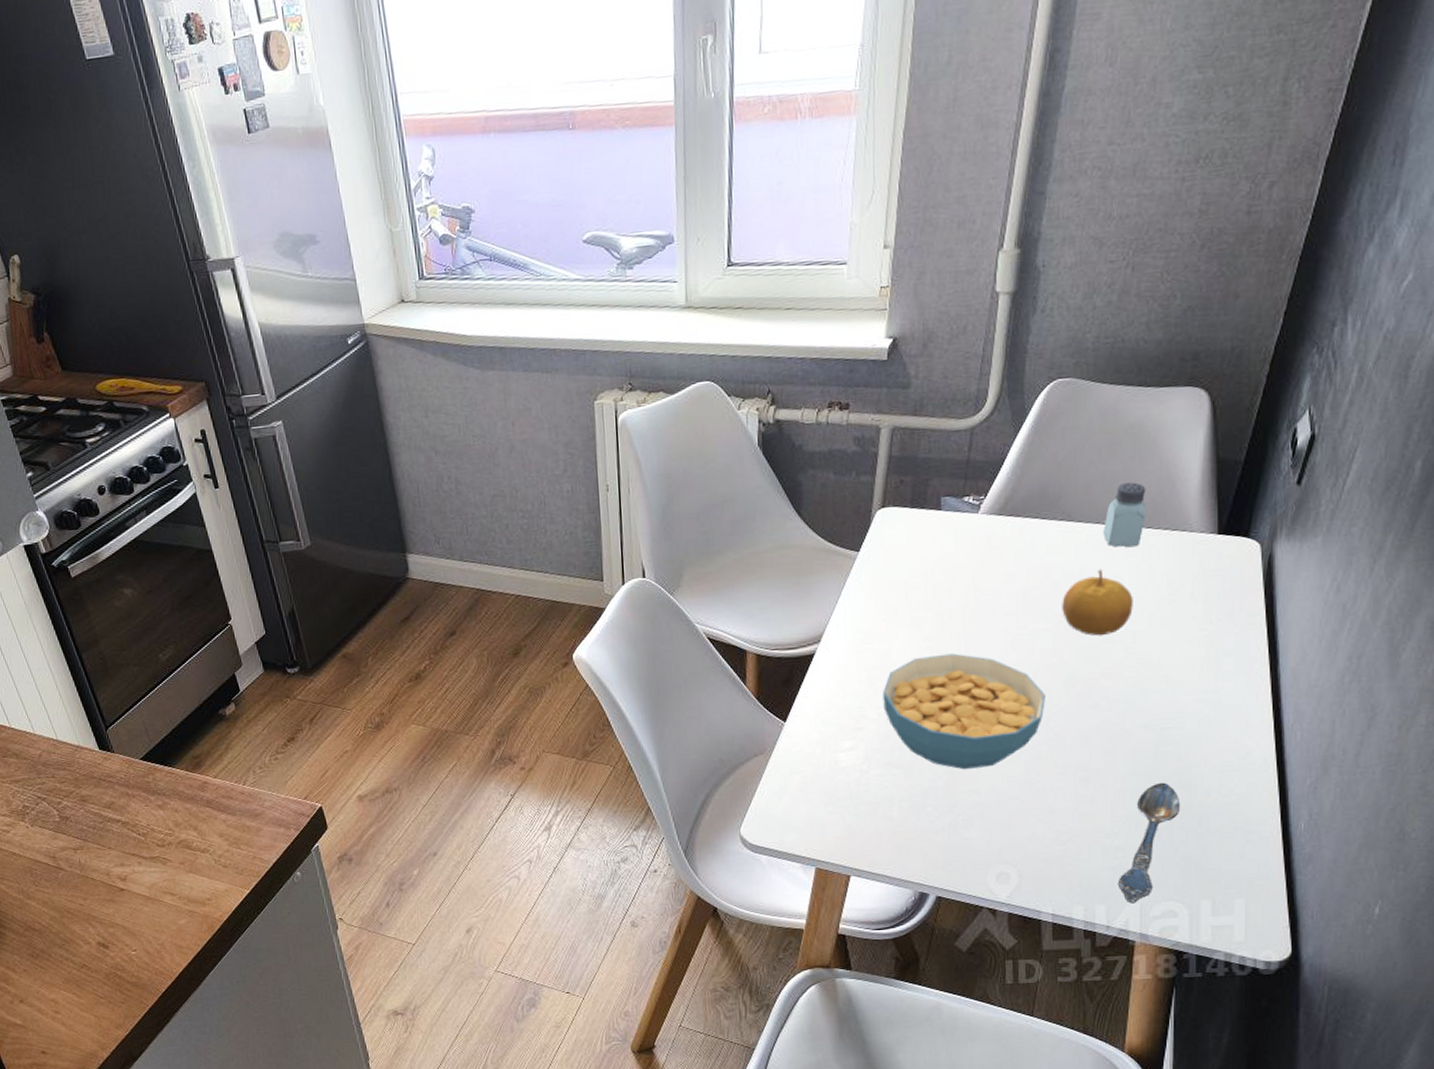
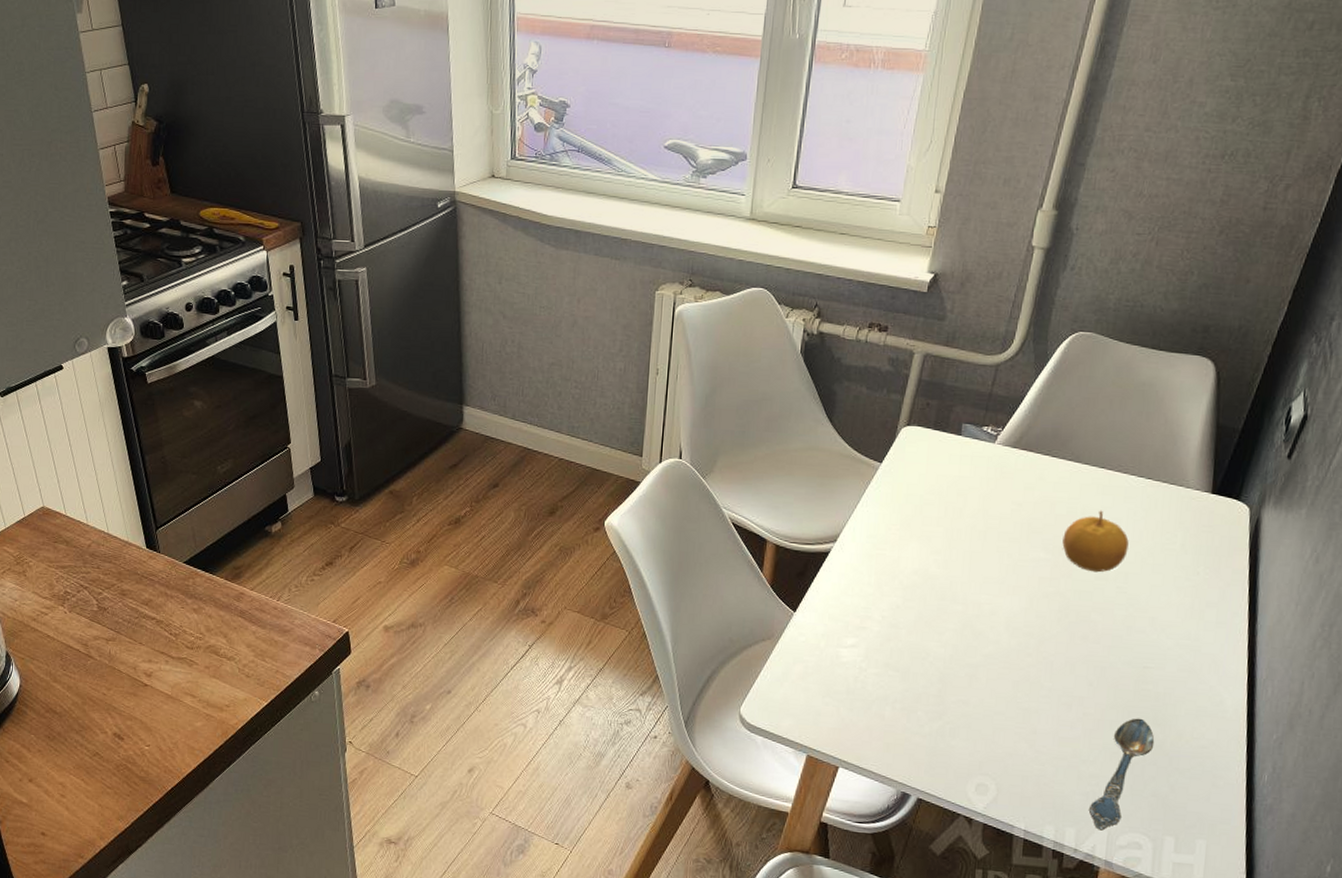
cereal bowl: present [883,653,1045,770] -> none [888,568,1039,681]
saltshaker: present [1103,481,1146,547] -> none [1107,434,1150,494]

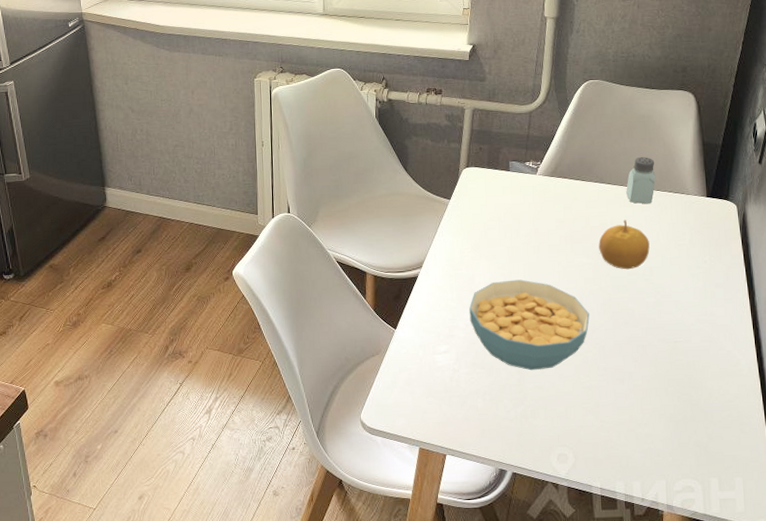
cereal bowl: none [888,568,1039,681] -> present [469,279,590,371]
spoon: present [1089,718,1155,831] -> none [649,384,692,480]
saltshaker: none [1107,434,1150,494] -> present [626,156,656,204]

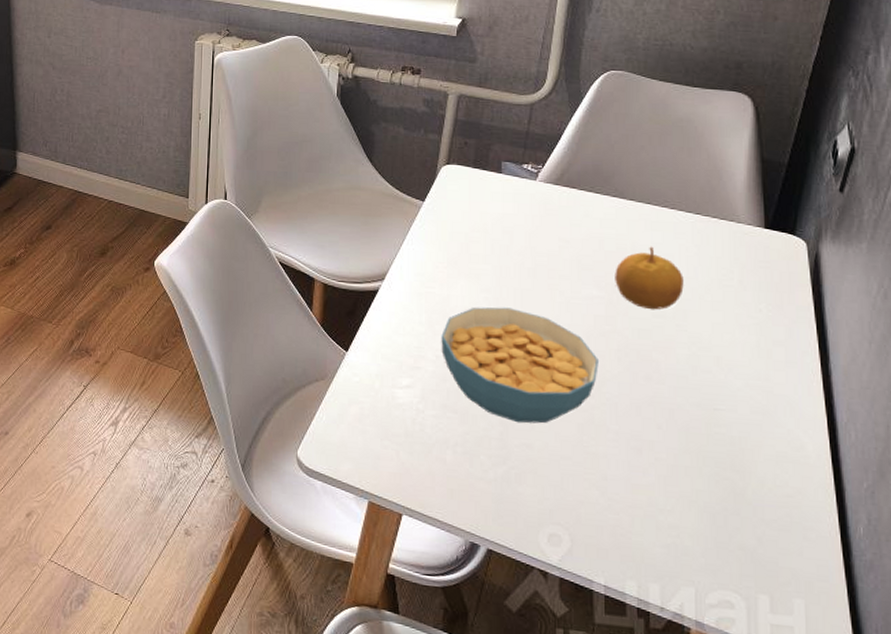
saltshaker: present [626,156,656,204] -> none [654,169,695,229]

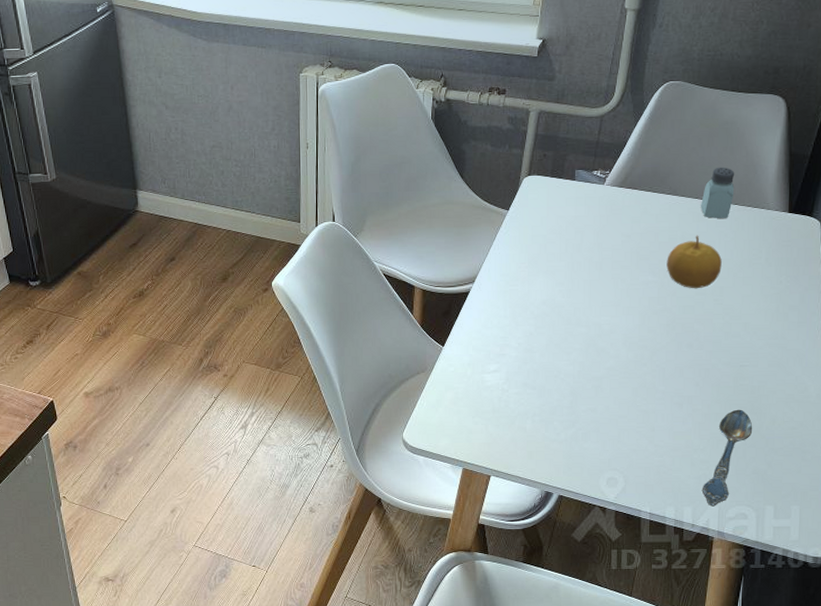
cereal bowl: present [441,307,599,424] -> none [523,297,651,393]
saltshaker: none [654,169,695,229] -> present [701,167,735,218]
spoon: none [673,463,735,587] -> present [703,409,753,507]

